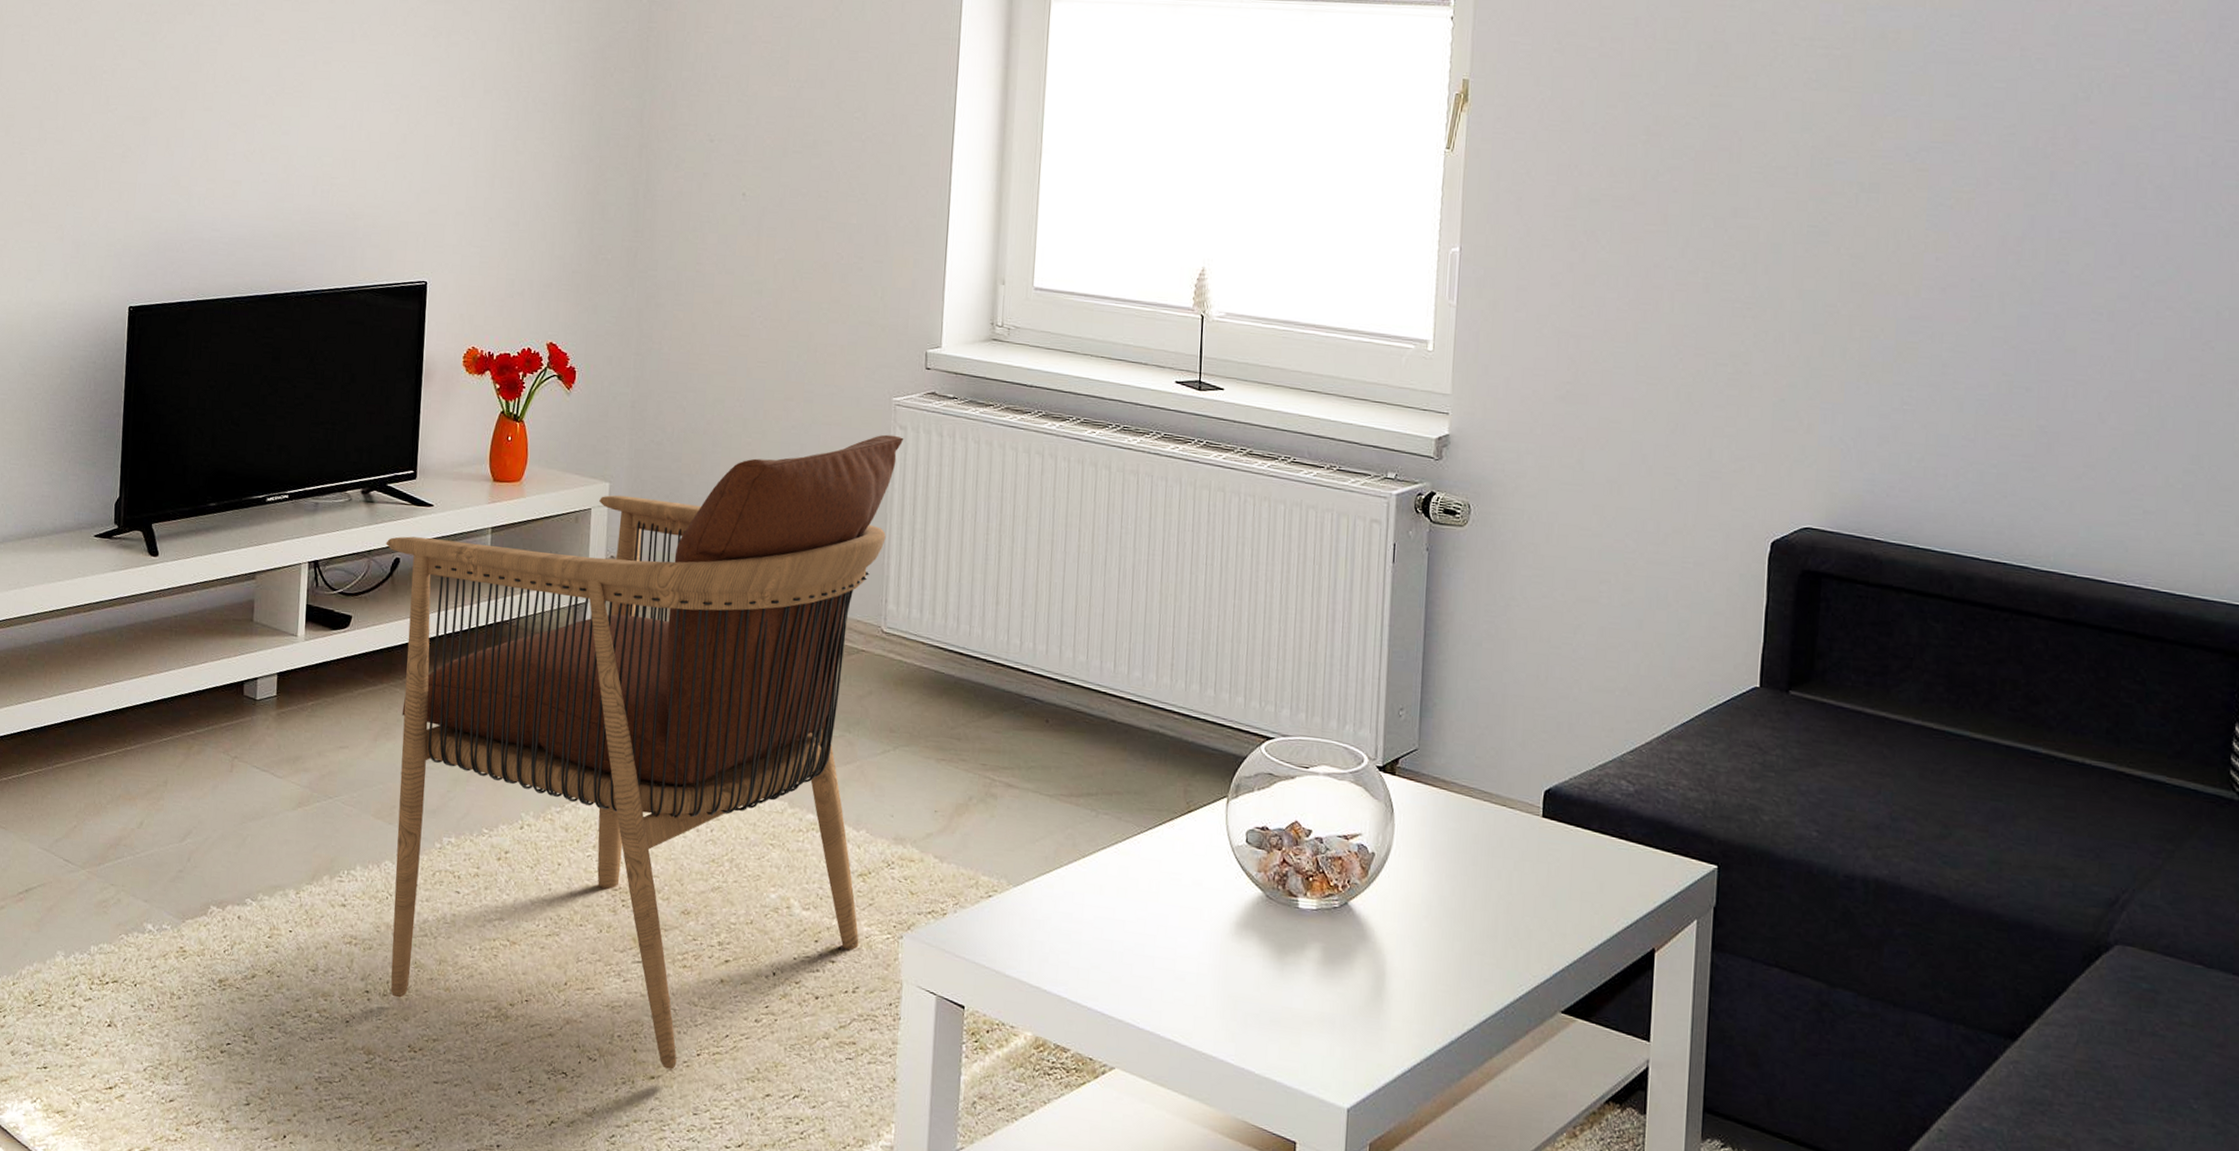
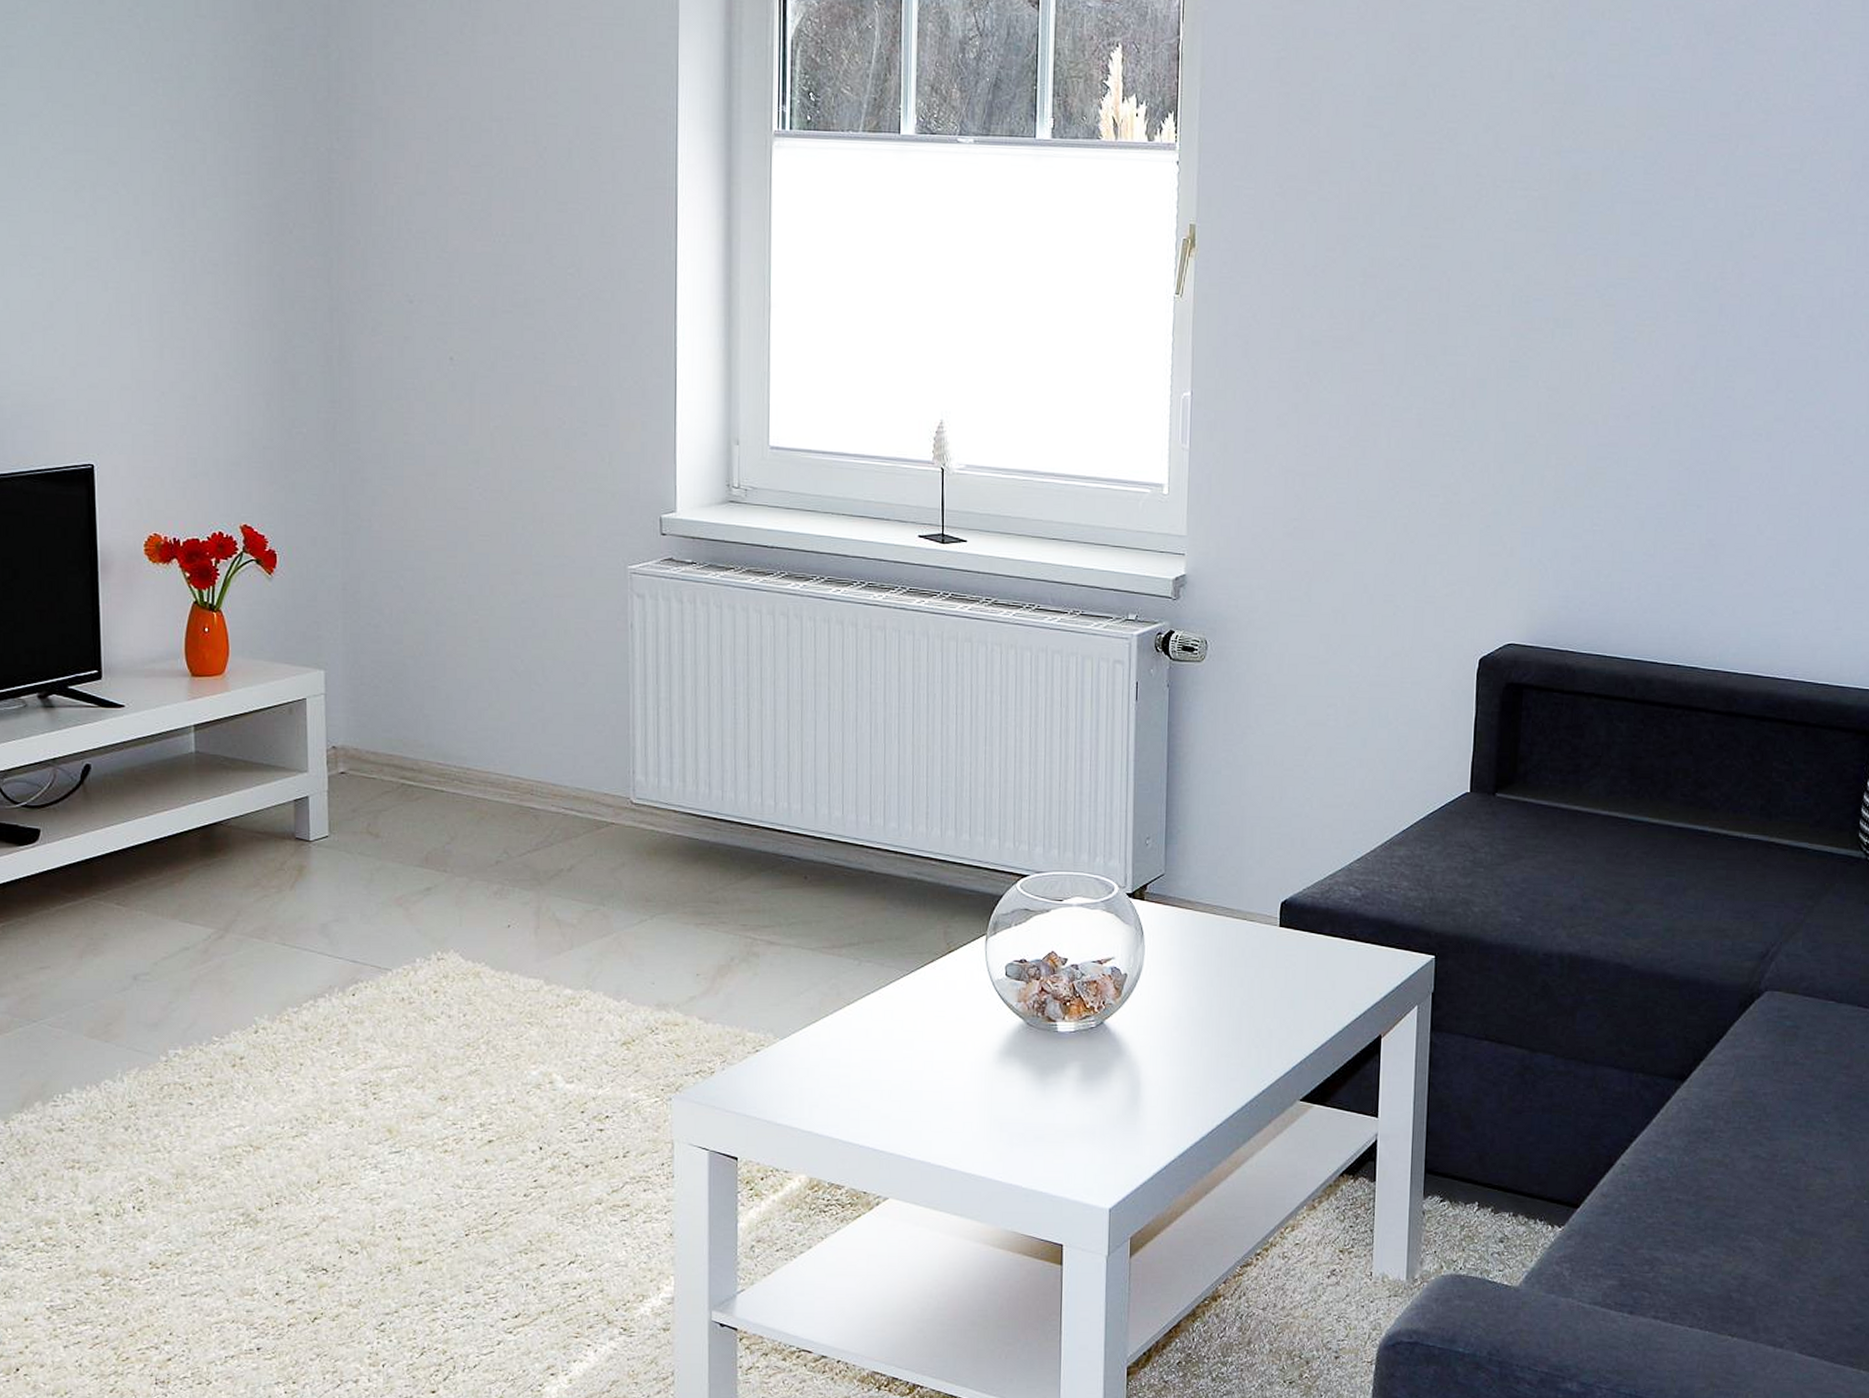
armchair: present [385,434,904,1070] -> none [72,604,643,1252]

